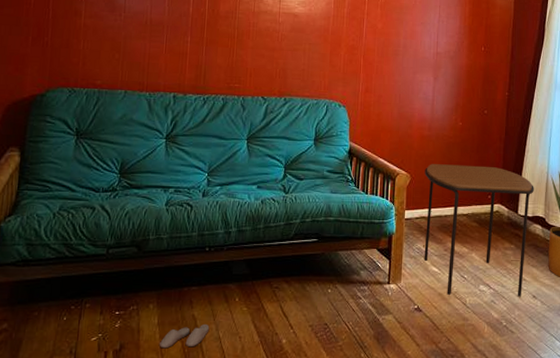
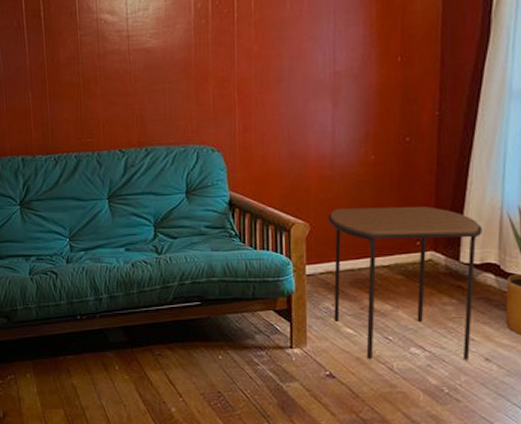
slippers: present [160,323,210,349] -> none [42,392,91,416]

